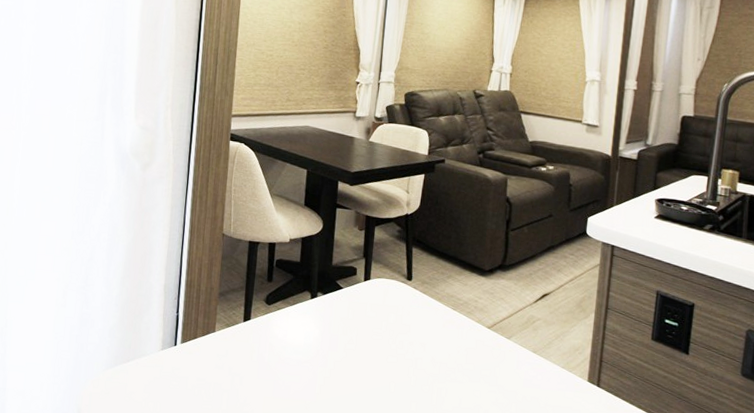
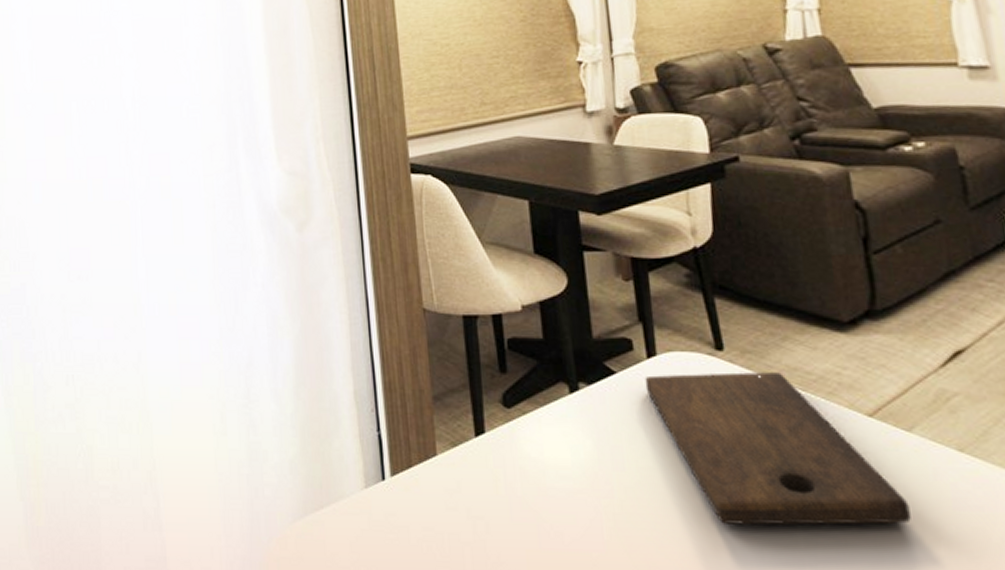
cutting board: none [359,292,500,393] -> present [645,372,911,525]

